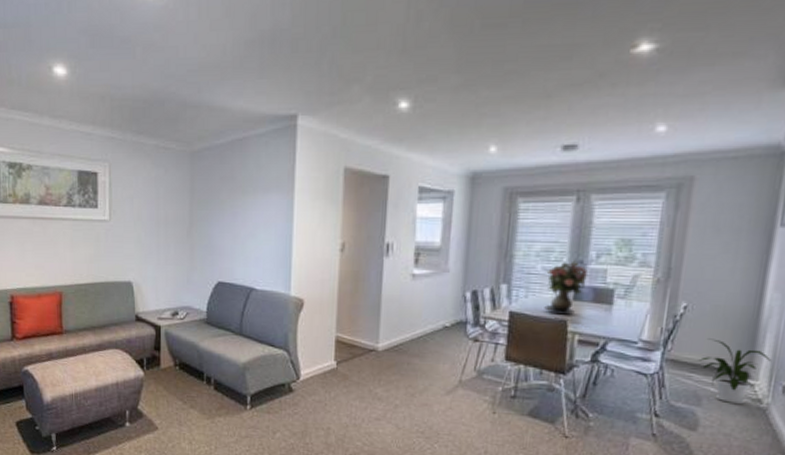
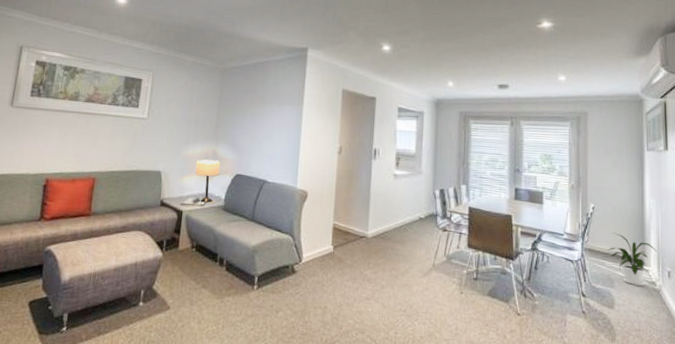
table lamp: none [171,266,199,316] -> present [195,159,221,203]
bouquet: present [544,260,589,315] -> none [494,169,524,211]

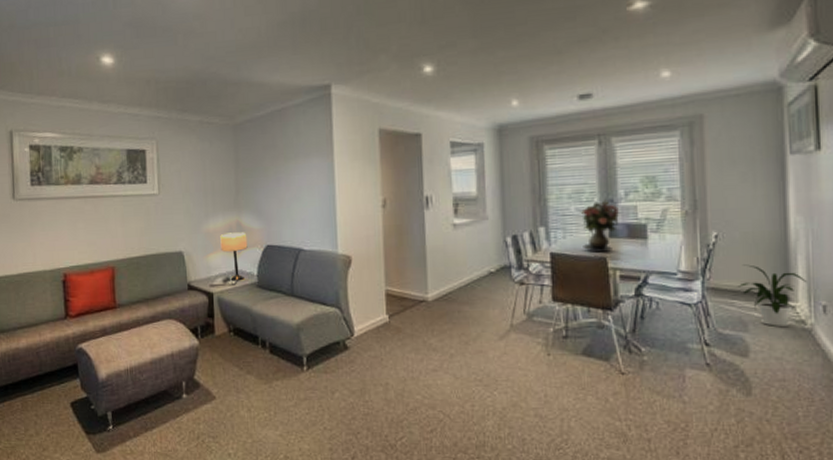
bouquet: none [494,169,524,211] -> present [580,200,620,252]

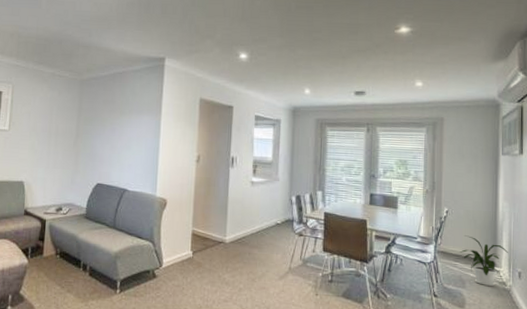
table lamp: present [220,232,248,281] -> none [57,169,81,212]
bouquet: present [580,200,620,252] -> none [349,175,379,216]

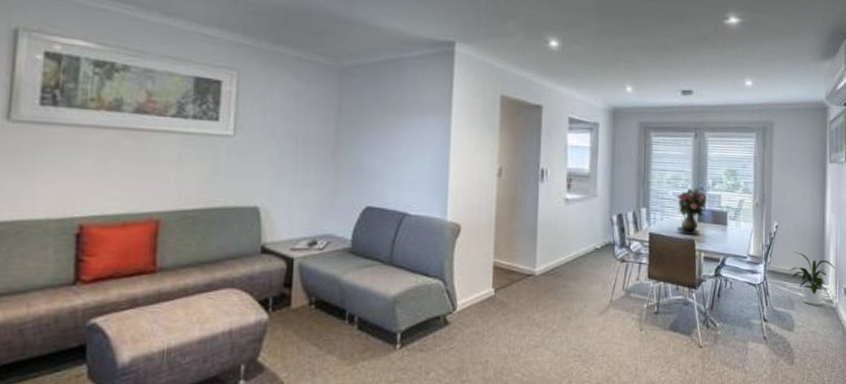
bouquet: none [349,175,379,216] -> present [676,187,708,235]

